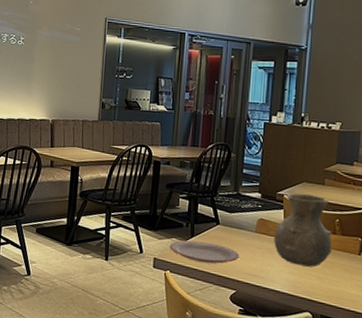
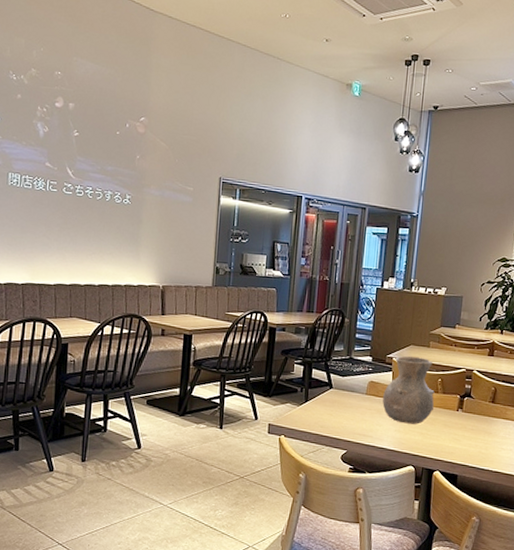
plate: present [169,240,240,264] -> none [283,405,351,427]

